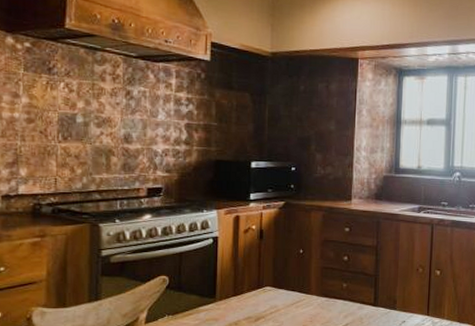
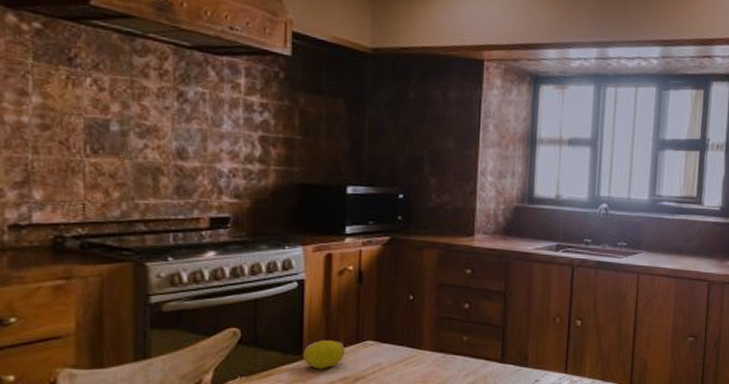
fruit: none [216,286,249,310] -> present [302,340,345,370]

